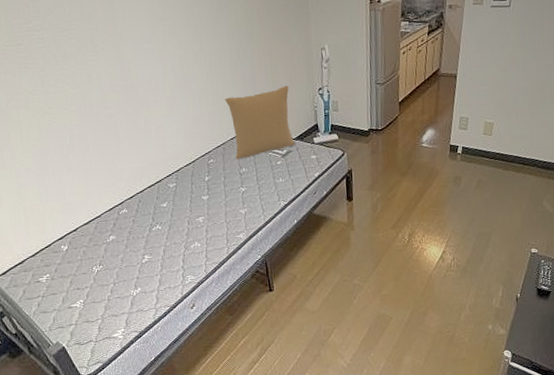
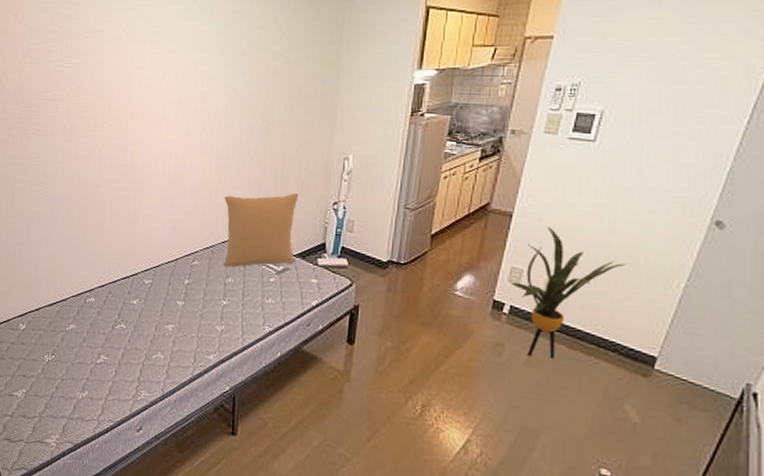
house plant: none [461,80,537,182] -> present [511,226,626,359]

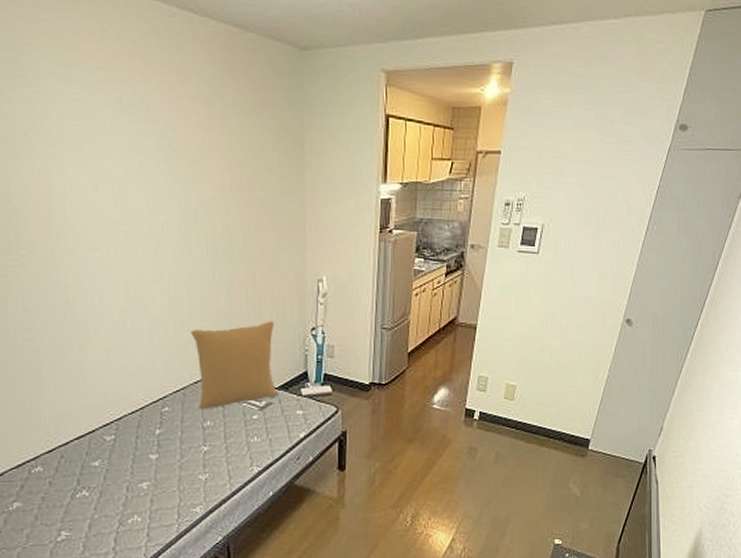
house plant: present [511,226,626,359] -> none [479,335,566,455]

